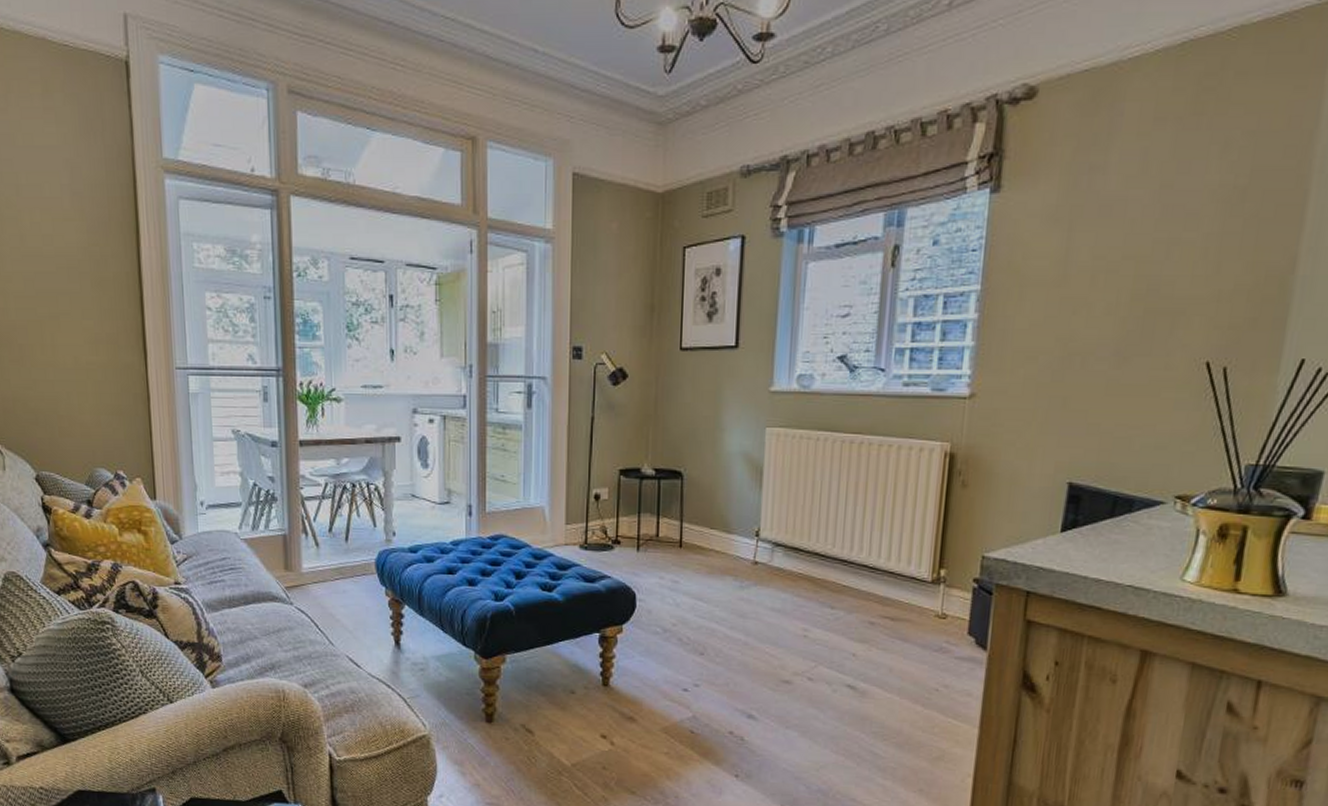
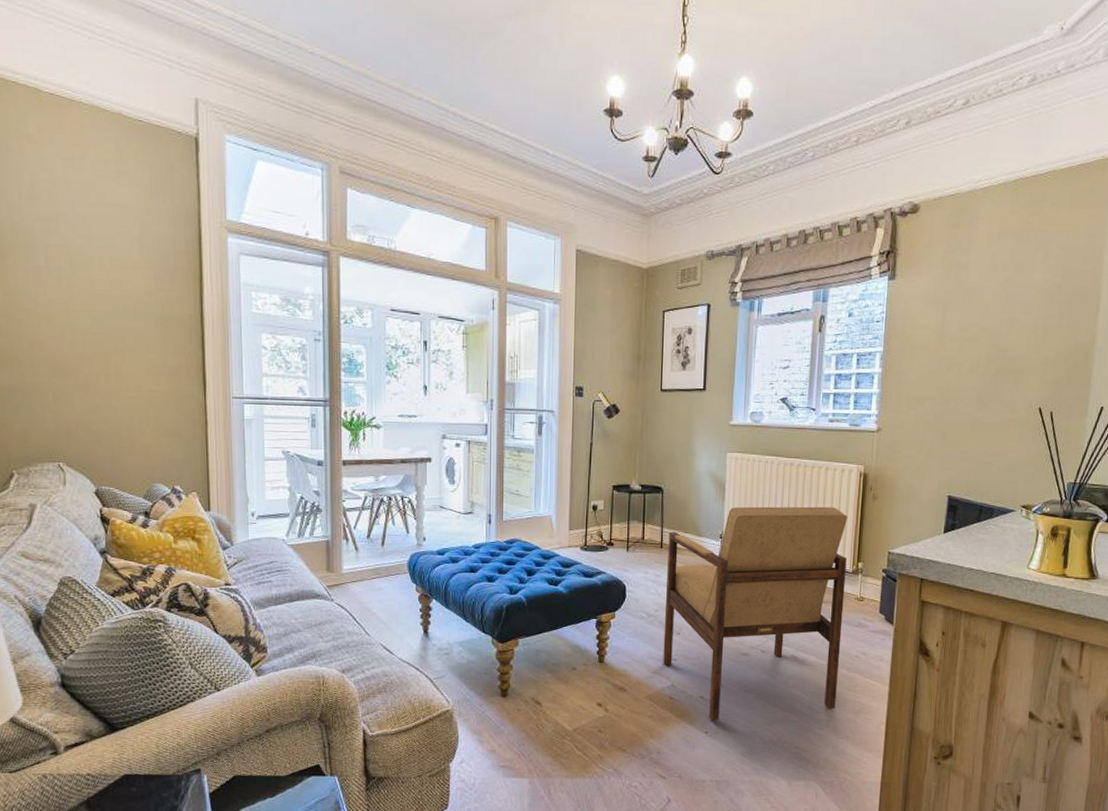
armchair: none [682,496,926,763] -> present [663,506,847,721]

